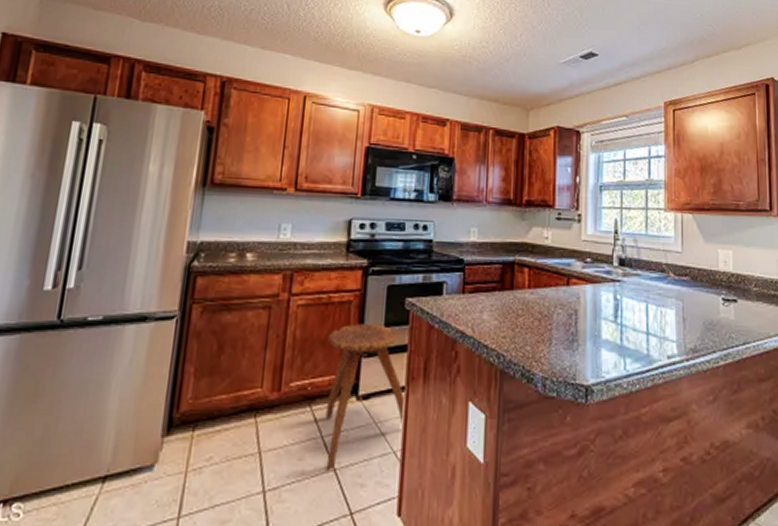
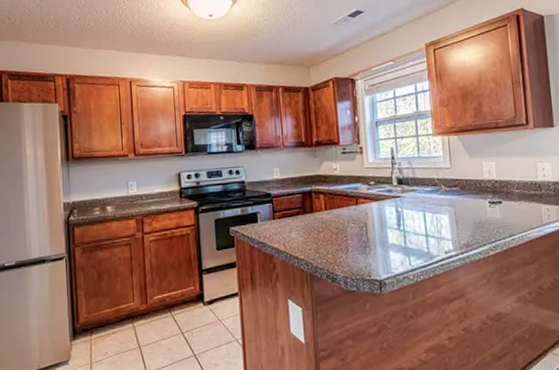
stool: present [325,323,406,472] -> none [176,249,241,357]

